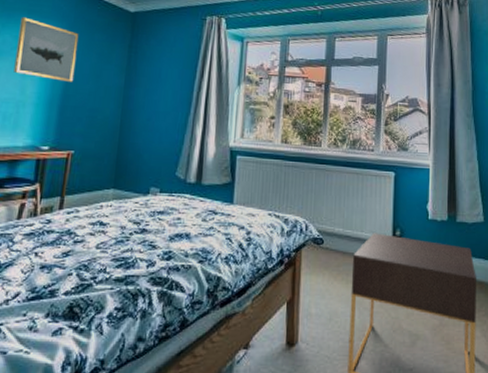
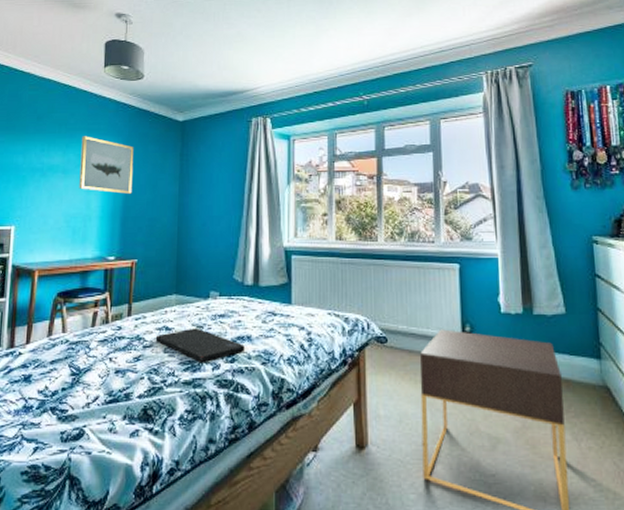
smartphone: none [88,224,183,259] -> present [155,328,245,362]

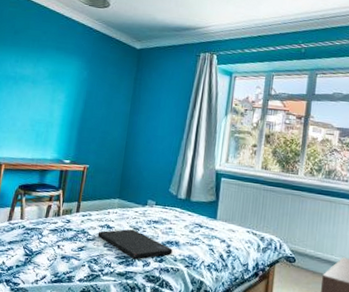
wall art: present [79,136,134,194] -> none [45,52,95,108]

